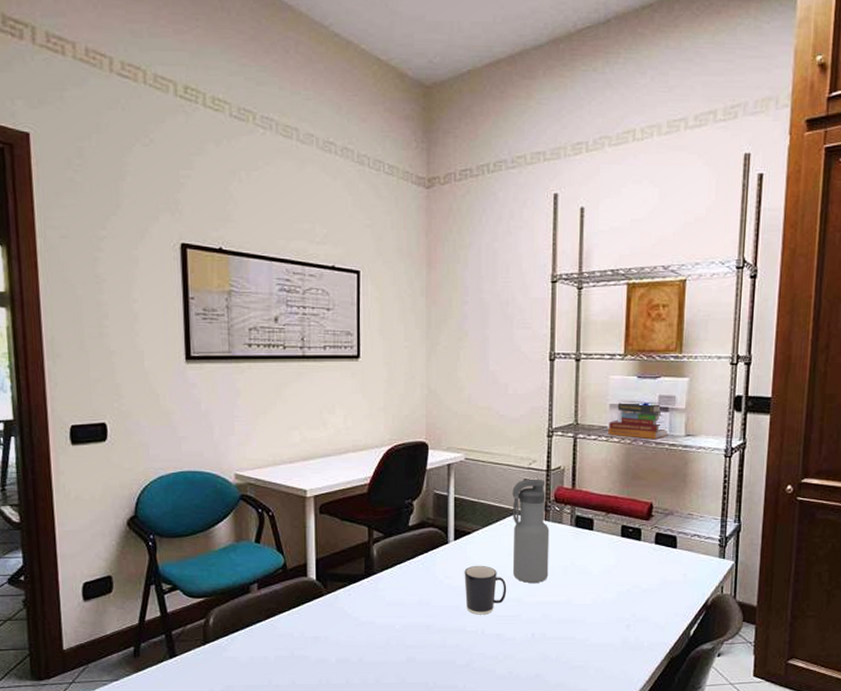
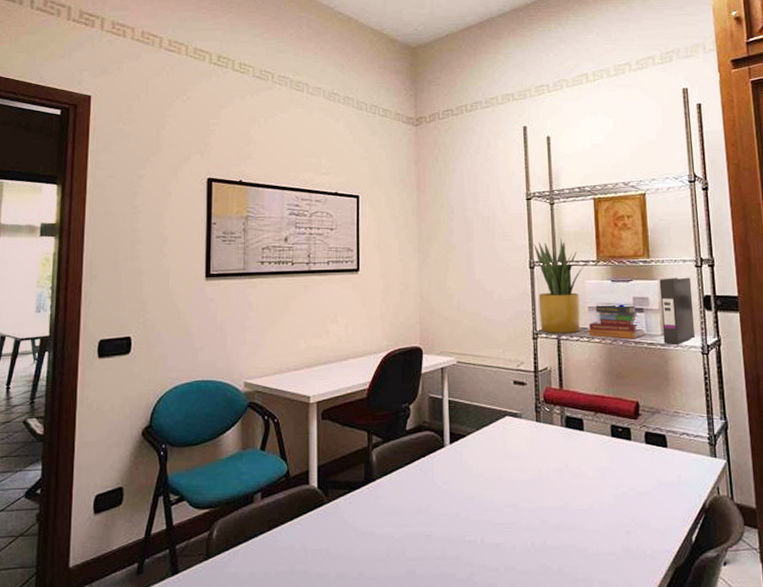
mug: present [464,565,507,615] -> none [461,469,504,522]
water bottle: present [512,478,550,583] -> none [503,380,544,487]
planter: none [556,327,610,432] -> present [533,238,584,334]
binder: none [686,375,724,446] -> present [659,277,696,345]

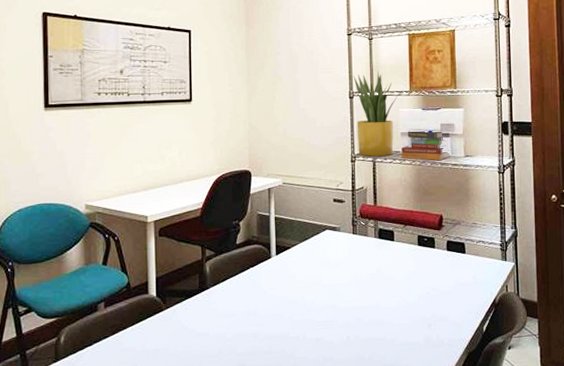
binder: present [659,277,696,345] -> none [464,105,494,165]

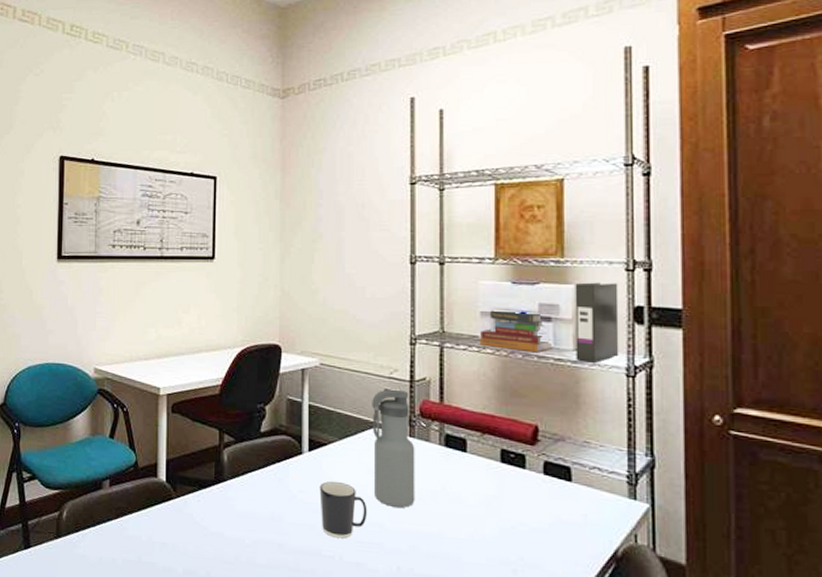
mug: none [286,276,323,322] -> present [319,481,367,539]
water bottle: none [324,198,359,290] -> present [372,389,415,508]
planter: present [353,70,398,157] -> none [416,230,478,342]
binder: none [464,105,494,165] -> present [575,282,619,363]

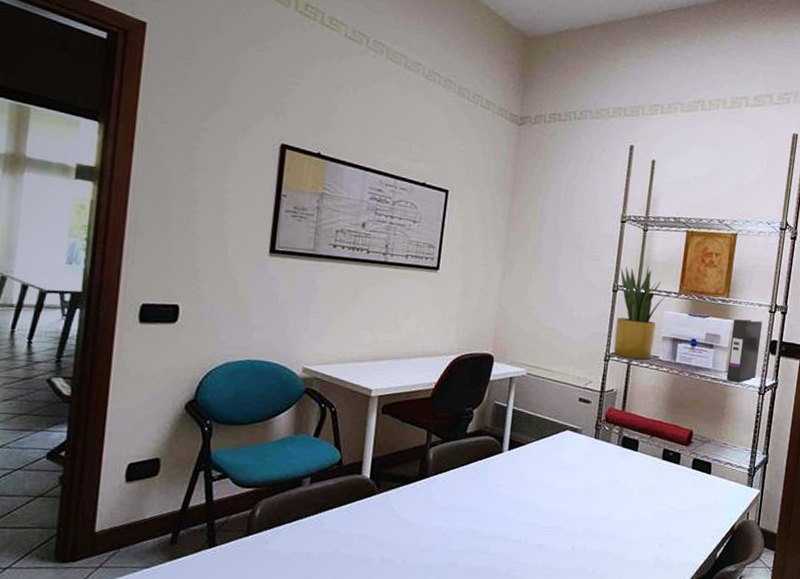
mug: present [319,481,367,539] -> none [513,476,553,525]
water bottle: present [372,389,415,508] -> none [560,397,599,497]
planter: none [416,230,478,342] -> present [614,265,666,360]
books: present [479,309,553,353] -> none [658,336,712,373]

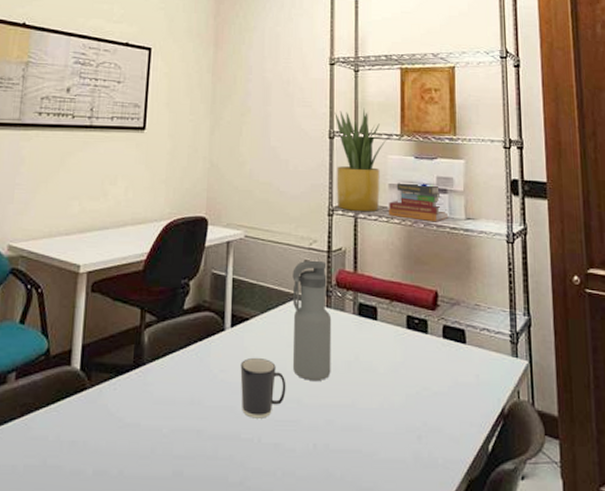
mug: none [513,476,553,525] -> present [240,357,286,418]
water bottle: none [560,397,599,497] -> present [292,260,332,380]
books: none [658,336,712,373] -> present [388,182,449,222]
binder: present [726,319,763,382] -> none [465,158,501,231]

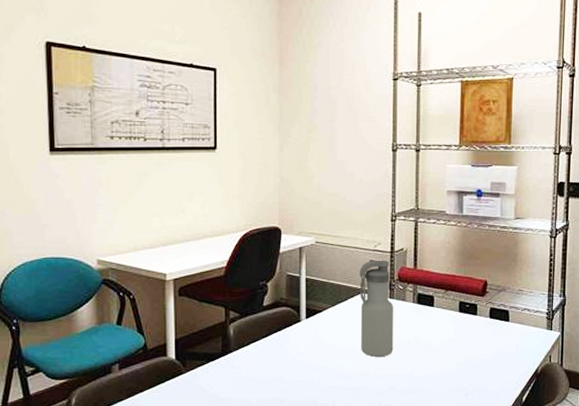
mug: present [240,357,286,418] -> none [315,341,355,388]
planter: present [334,108,387,212] -> none [397,121,447,217]
books: present [388,182,449,222] -> none [445,188,500,223]

